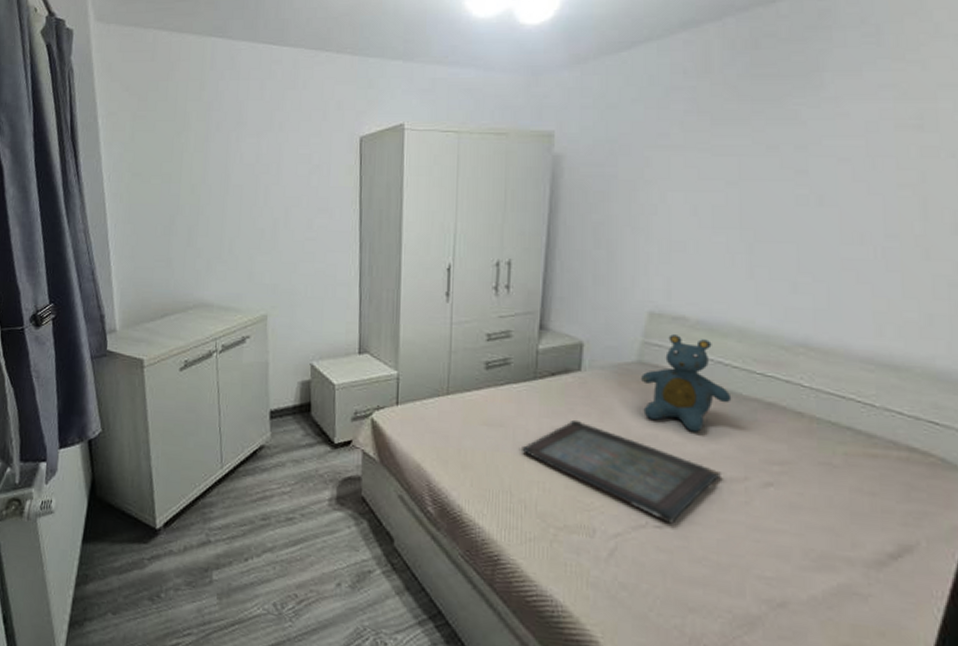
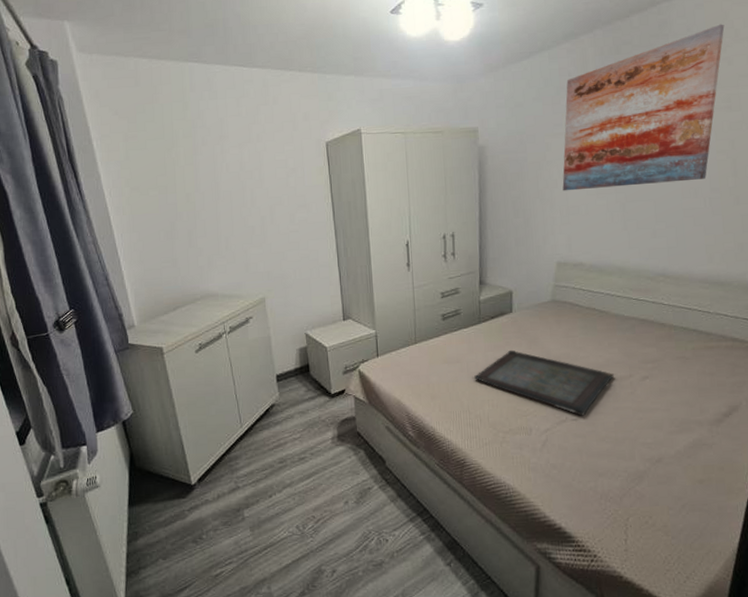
teddy bear: present [641,334,732,432] -> none [555,277,618,347]
wall art: none [664,15,919,222] -> present [562,24,725,191]

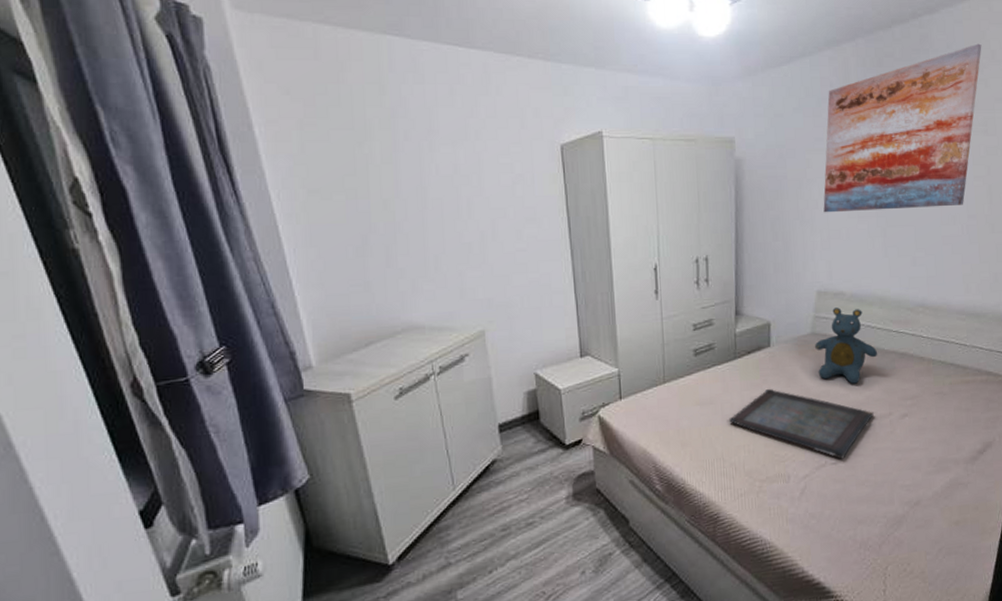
teddy bear: none [555,277,618,347] -> present [815,307,878,384]

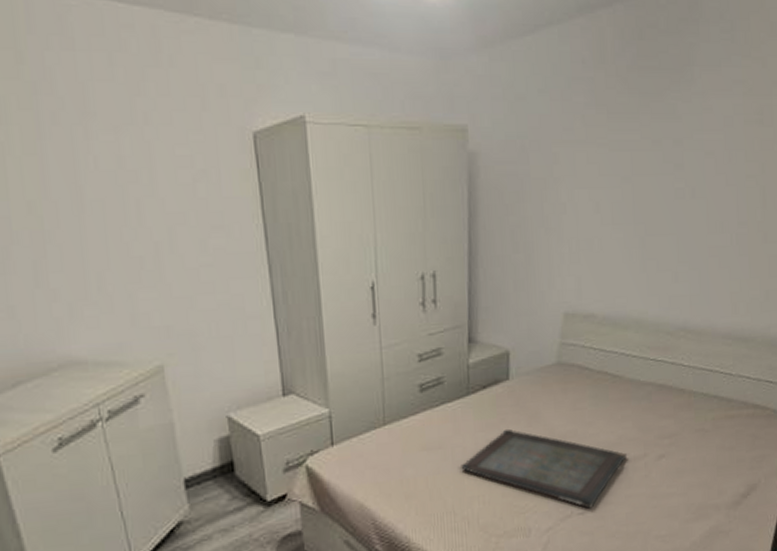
teddy bear: present [815,307,878,384] -> none [561,332,633,422]
wall art: present [823,43,982,213] -> none [572,13,760,219]

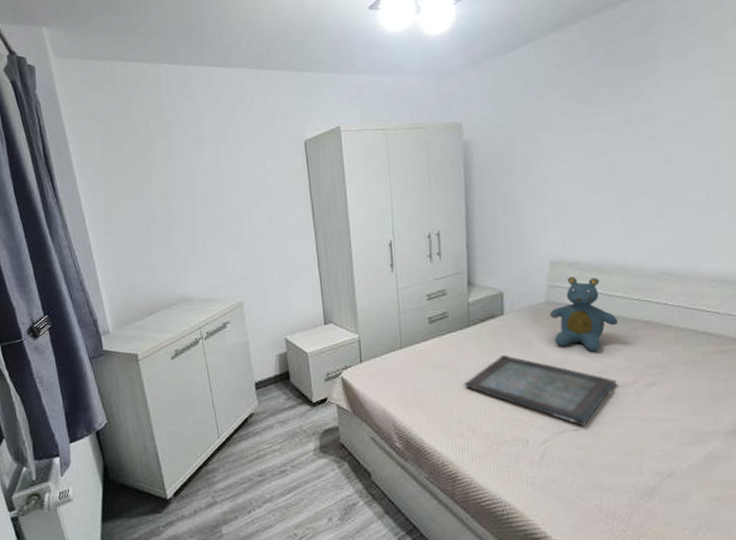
teddy bear: none [561,332,633,422] -> present [550,277,619,352]

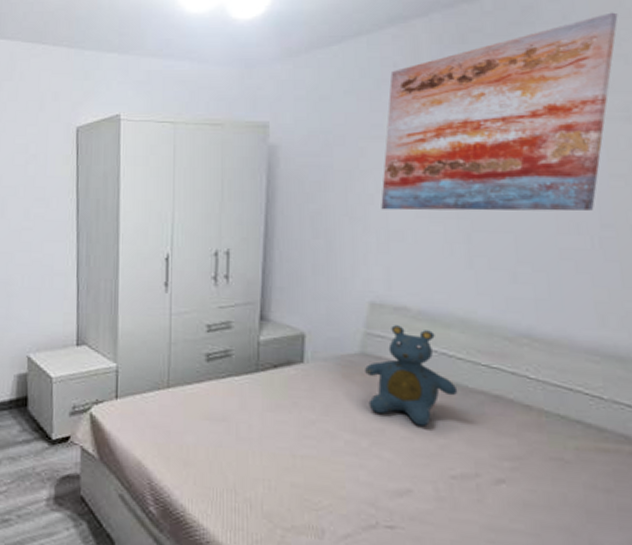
serving tray: present [465,354,617,426] -> none [245,413,451,524]
wall art: none [553,9,722,187] -> present [381,12,618,211]

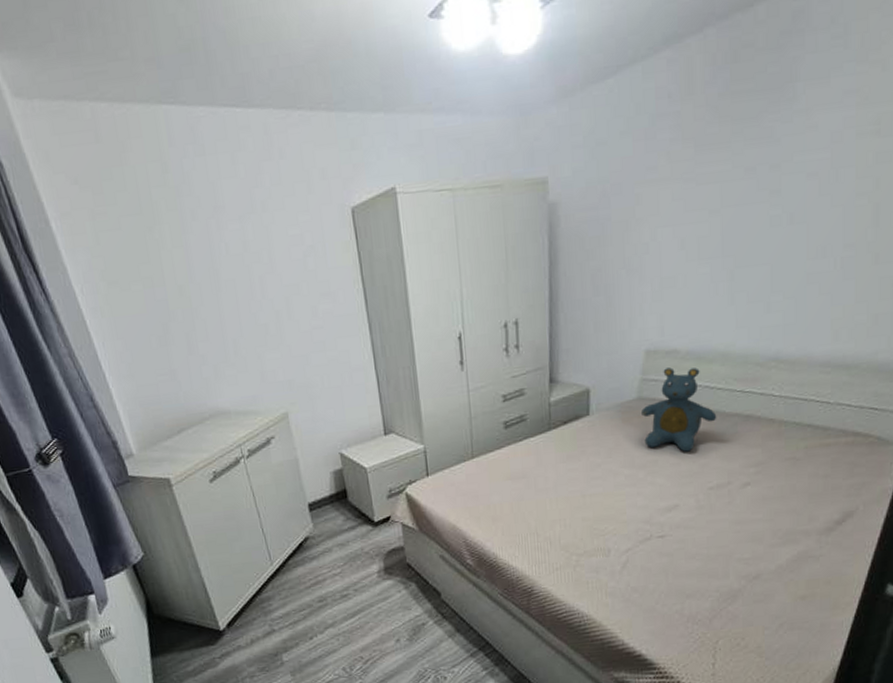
wall art: present [381,12,618,211] -> none [655,10,882,258]

